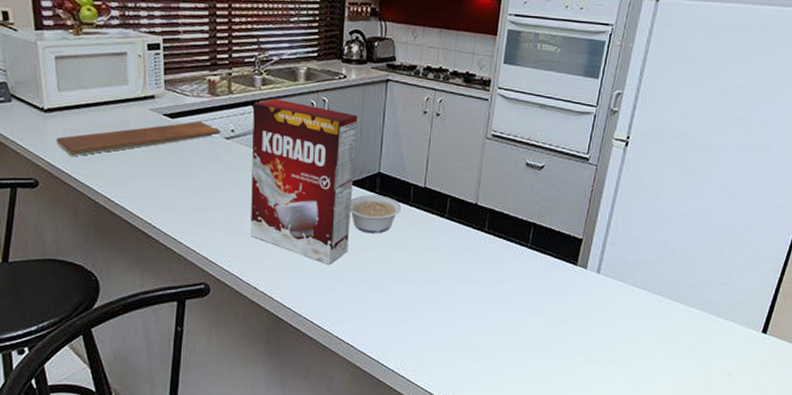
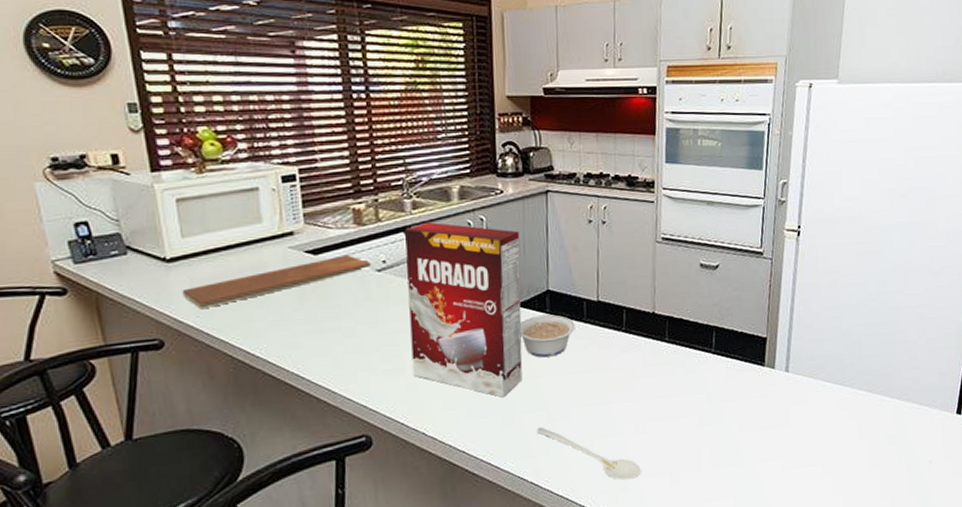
stirrer: none [357,295,449,352] -> present [537,427,641,480]

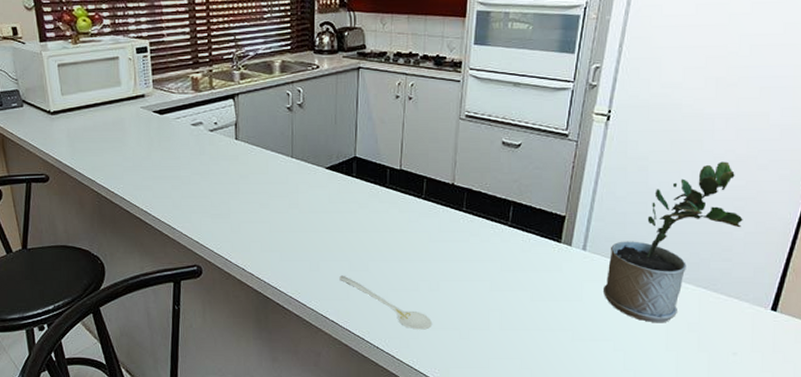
chopping board: present [182,254,371,310] -> none [62,115,205,153]
cereal box: present [405,222,522,398] -> none [234,91,332,246]
legume: present [519,314,575,358] -> none [328,179,378,216]
potted plant: none [808,270,925,440] -> present [604,161,743,322]

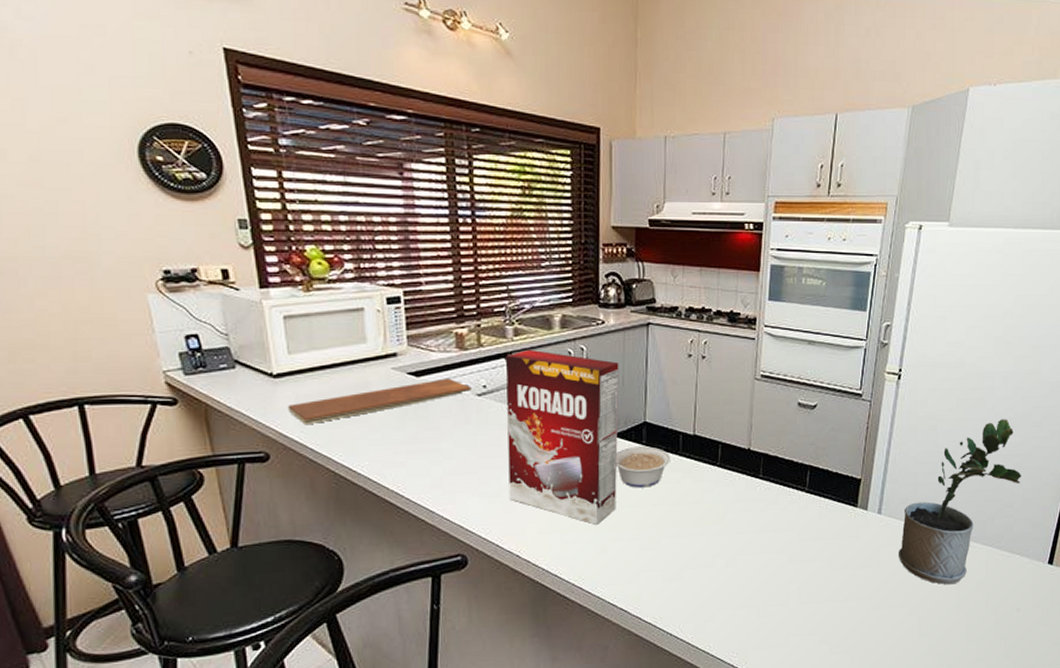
chopping board: none [62,115,205,153] -> present [288,378,472,425]
cereal box: none [234,91,332,246] -> present [506,349,619,525]
legume: none [328,179,378,216] -> present [615,446,670,488]
stirrer: present [339,275,432,330] -> none [628,555,729,611]

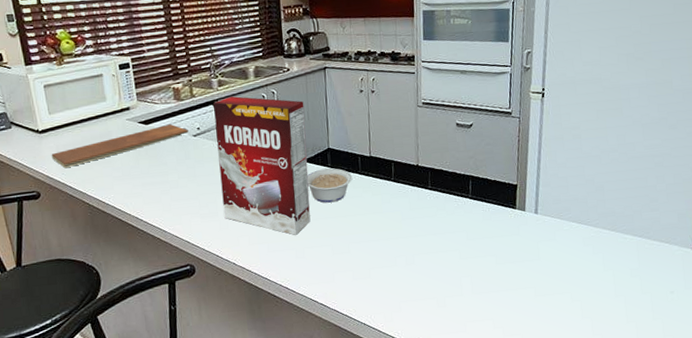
potted plant: present [899,419,1022,584] -> none [556,124,663,272]

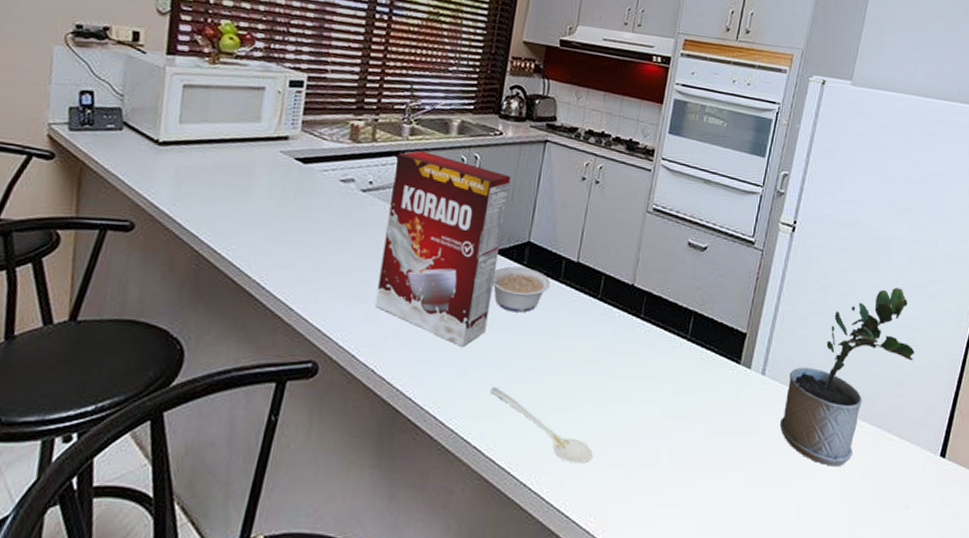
chopping board: present [51,123,189,169] -> none [165,168,357,199]
stirrer: none [324,259,412,303] -> present [490,387,593,464]
potted plant: none [556,124,663,272] -> present [780,287,915,466]

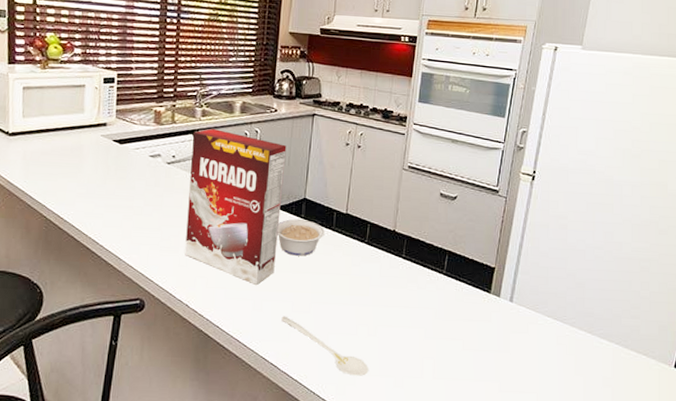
potted plant: present [780,287,915,466] -> none [528,224,648,376]

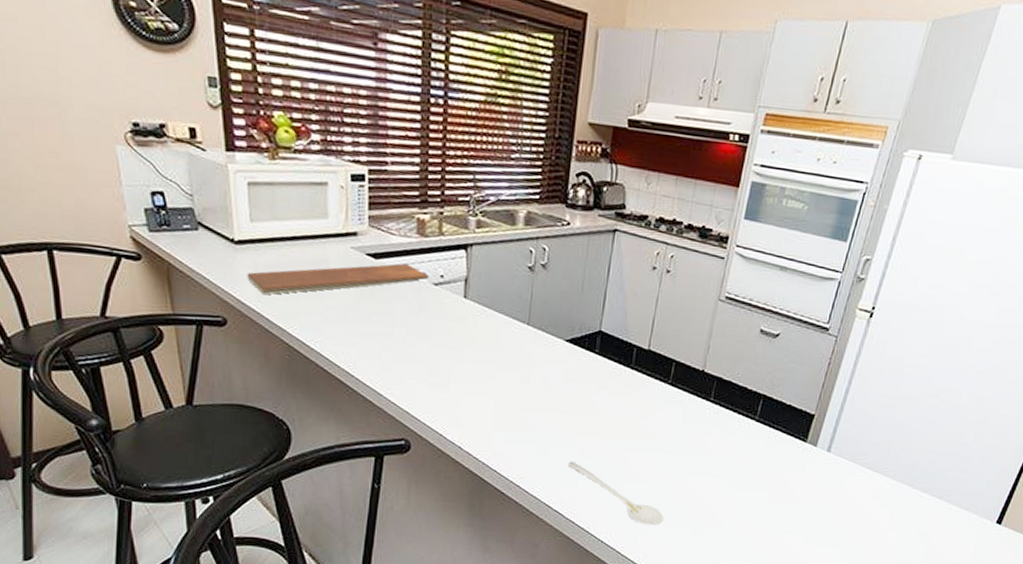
chopping board: none [16,147,163,177] -> present [247,263,429,295]
cereal box: present [185,128,287,285] -> none [457,243,580,427]
legume: present [277,219,325,256] -> none [565,354,622,397]

